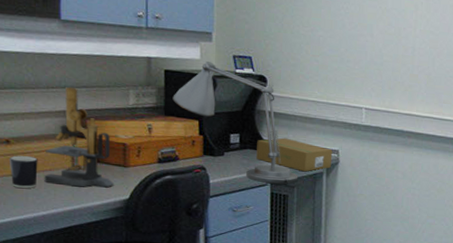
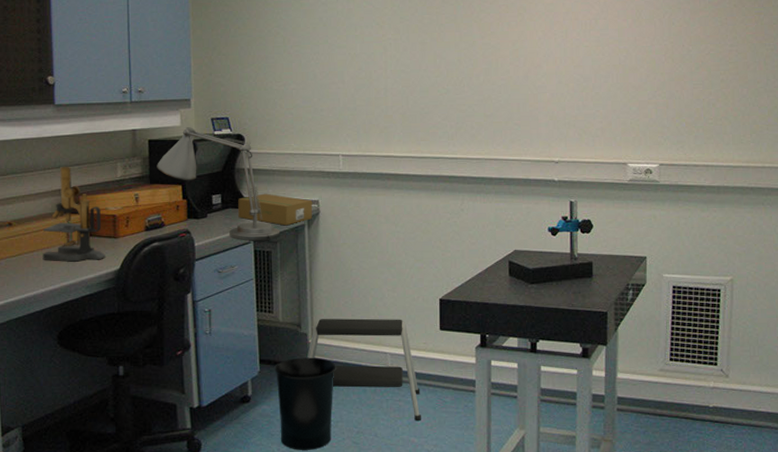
mug: present [9,155,38,189] -> none [11,236,37,268]

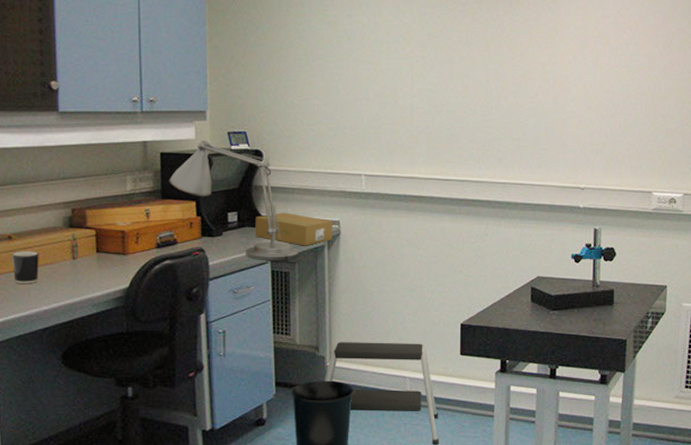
mug: none [11,236,37,268] -> present [11,251,39,284]
microscope: present [42,166,105,262] -> none [45,177,114,279]

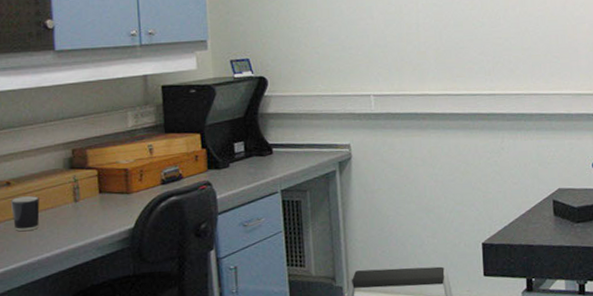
desk lamp: present [169,141,299,263] -> none [172,70,310,192]
box: present [255,212,333,246] -> none [263,139,344,173]

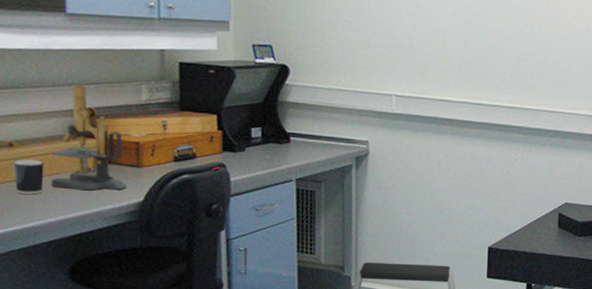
microscope: none [45,117,118,222] -> present [51,84,127,191]

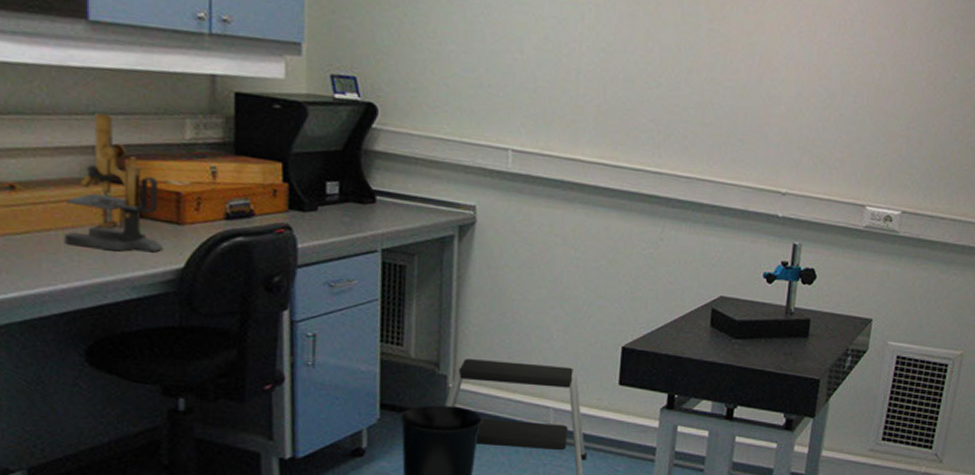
mug: present [12,159,44,195] -> none [13,206,55,253]

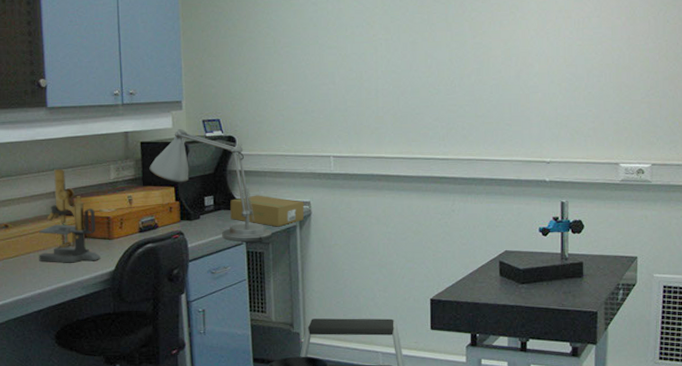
desk lamp: none [246,82,420,253] -> present [149,129,273,243]
box: none [362,187,468,235] -> present [230,195,305,227]

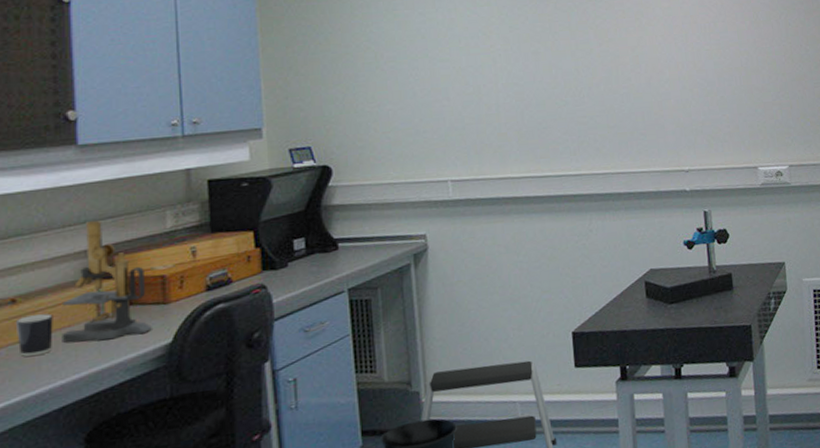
mug: none [8,238,33,270] -> present [15,313,53,357]
desk lamp: present [149,129,273,243] -> none [219,161,381,291]
box: present [230,195,305,227] -> none [327,231,420,268]

